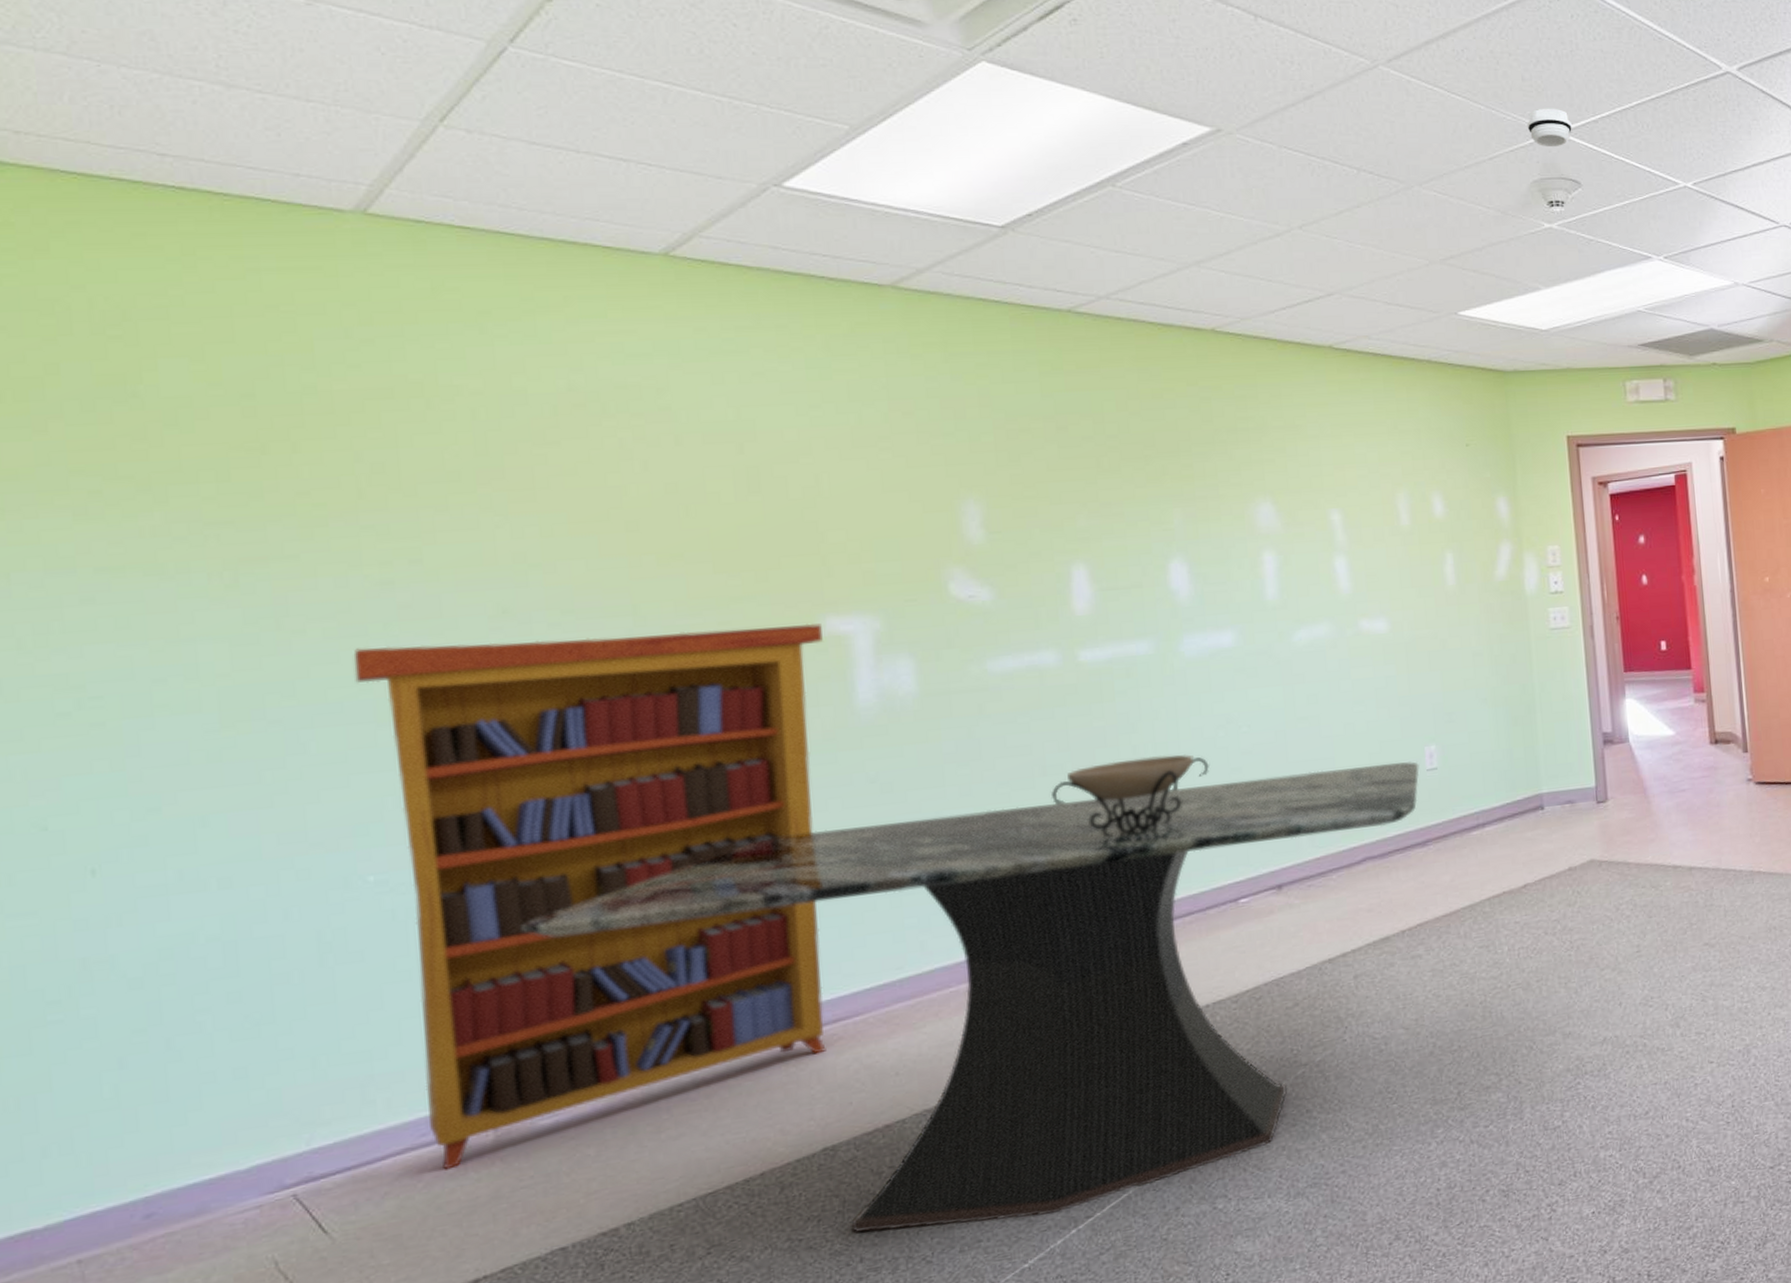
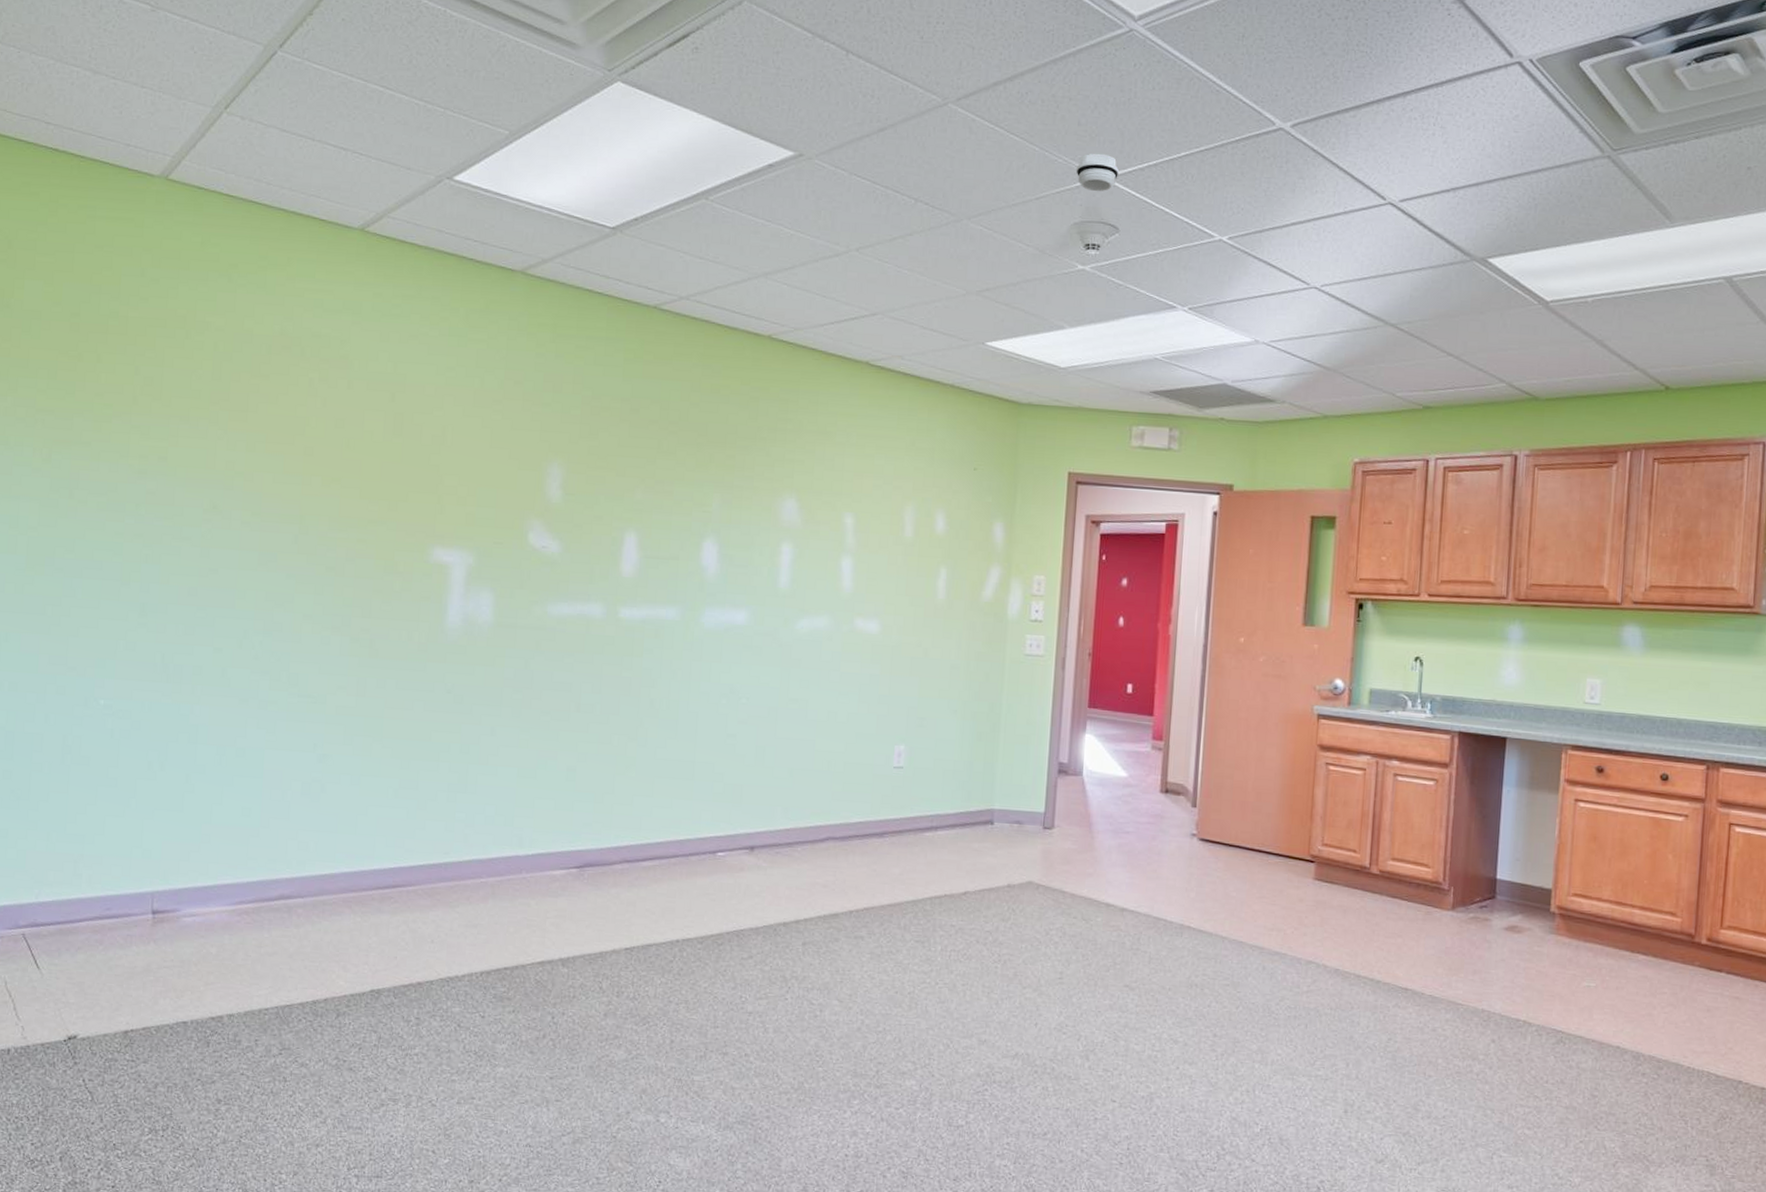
bookcase: present [353,623,826,1170] -> none [112,521,430,941]
dining table: present [521,761,1419,1233] -> none [191,724,888,1091]
decorative bowl: present [1052,754,1210,838] -> none [581,709,710,778]

